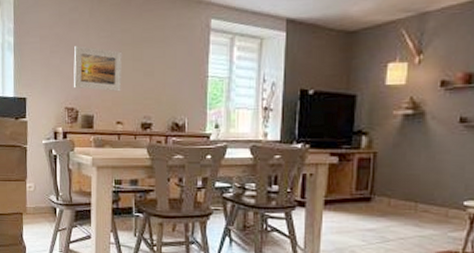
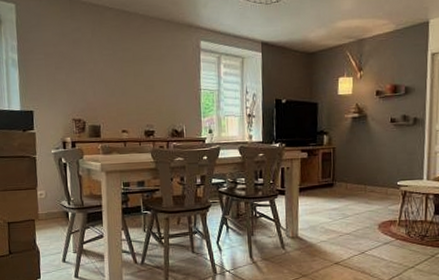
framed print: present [73,46,123,92] -> none [78,63,125,104]

